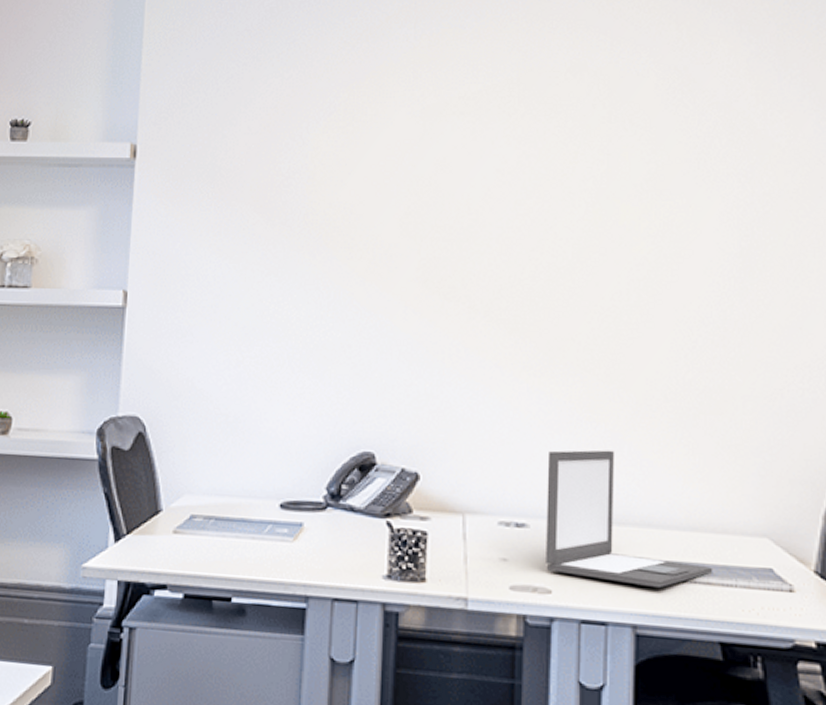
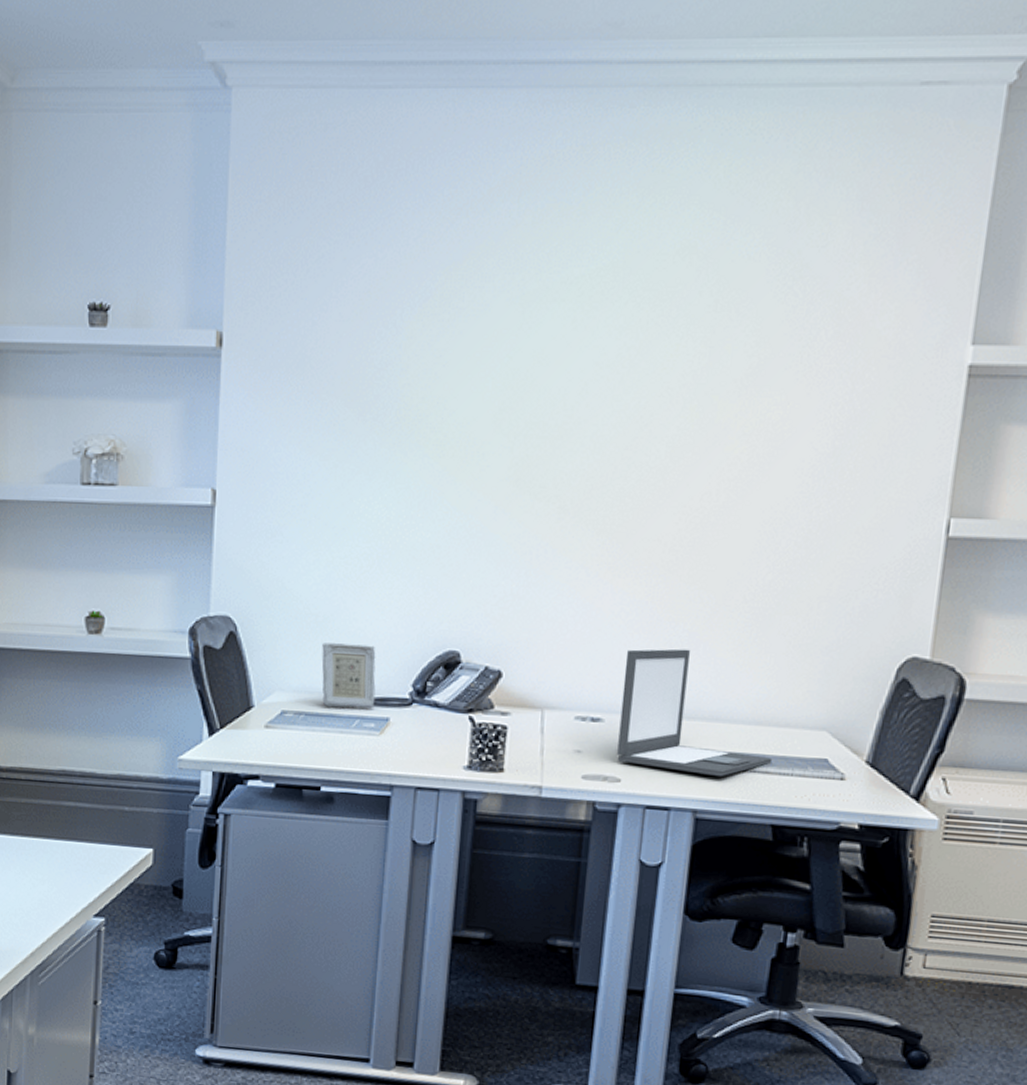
picture frame: none [232,444,288,513] -> present [321,643,376,709]

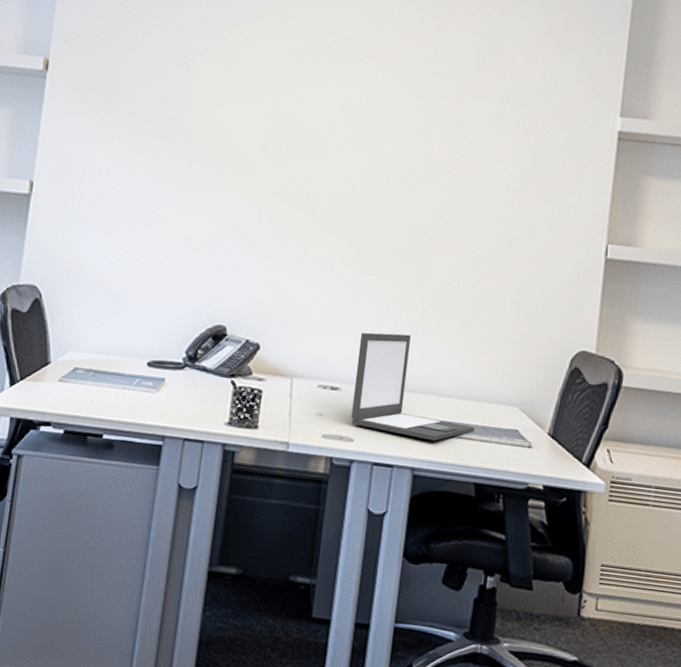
picture frame: present [321,643,376,709] -> none [109,312,157,370]

